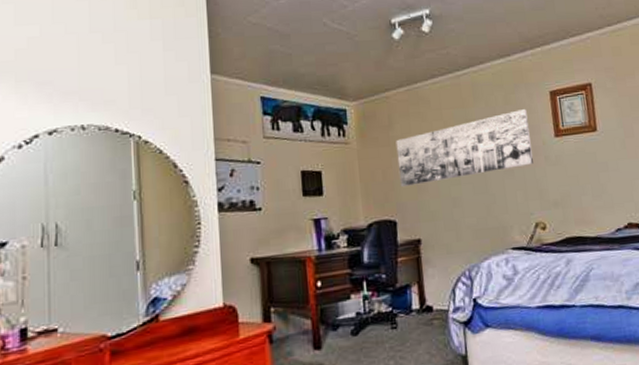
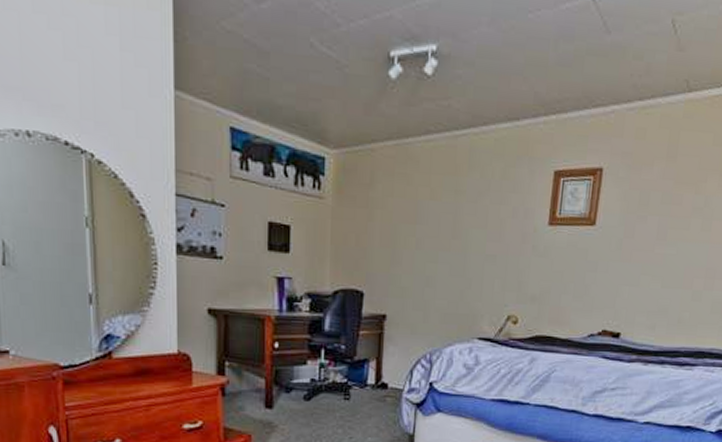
wall art: present [396,109,533,187] -> none [373,187,524,257]

